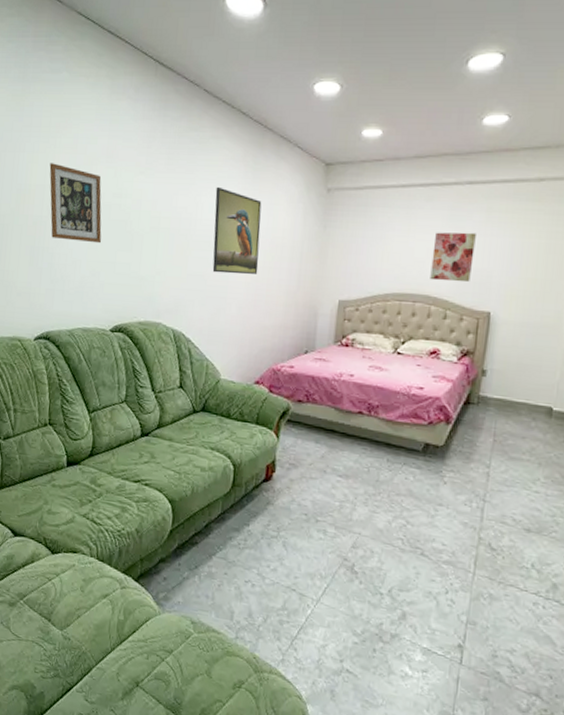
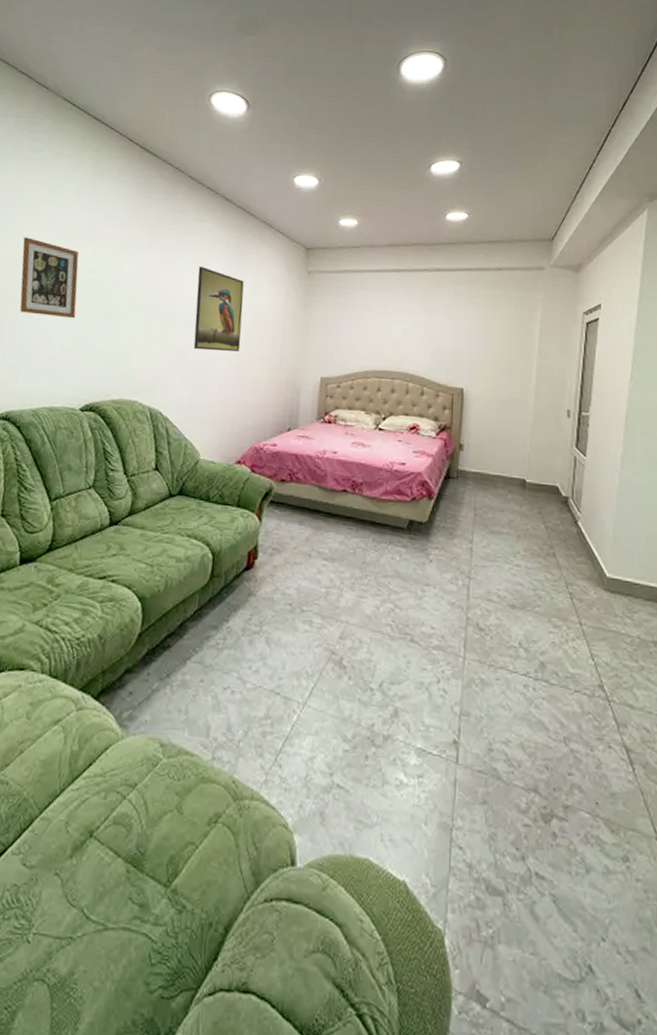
wall art: present [430,232,476,283] -> none [406,313,446,361]

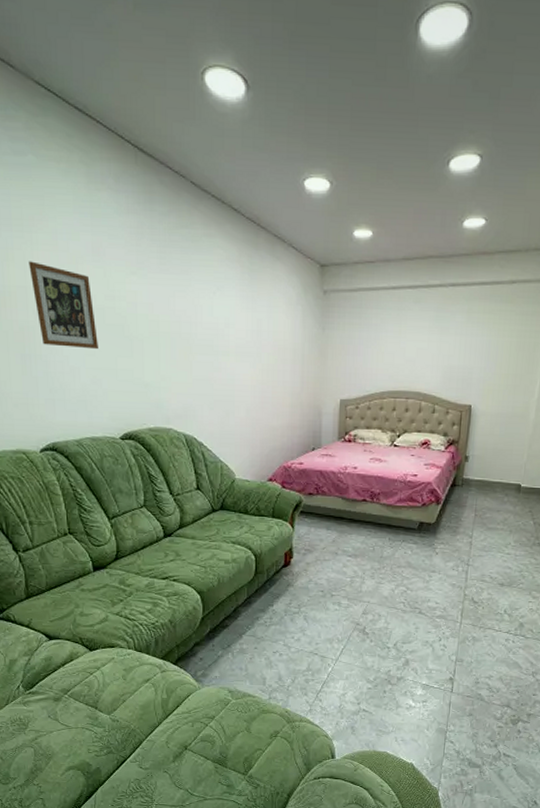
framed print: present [193,266,244,352] -> none [213,288,263,378]

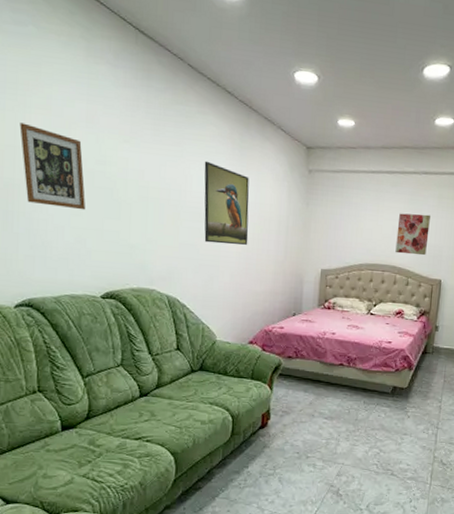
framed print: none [213,288,263,378] -> present [204,161,249,245]
wall art: none [420,332,459,379] -> present [395,213,430,256]

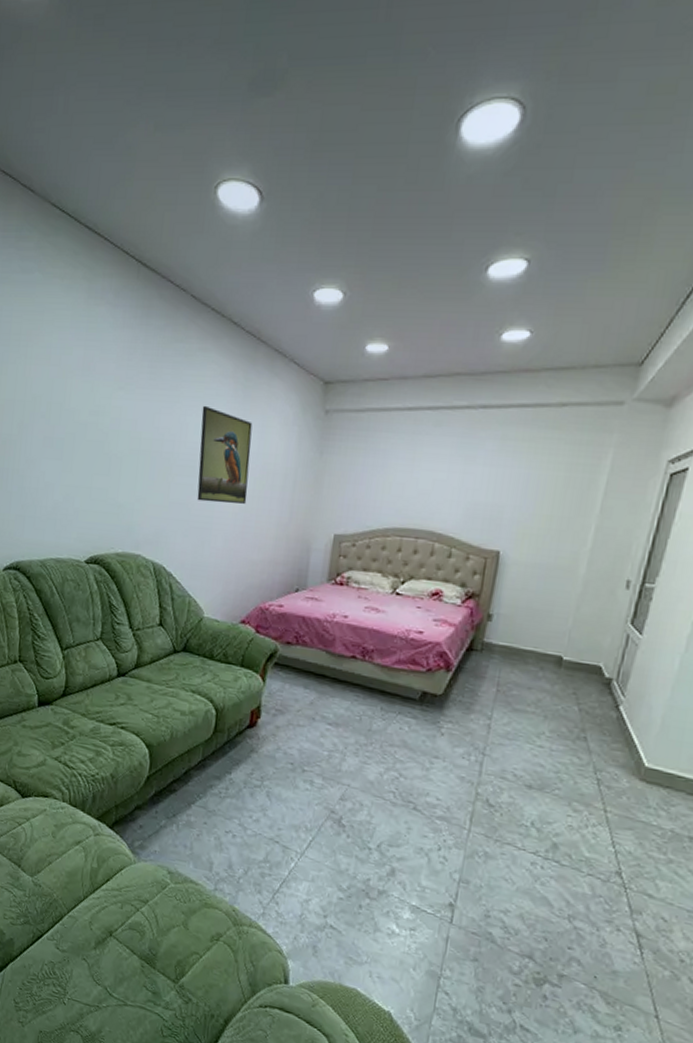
picture frame: present [19,122,85,210] -> none [20,375,77,466]
wall art: present [395,213,430,256] -> none [435,461,488,518]

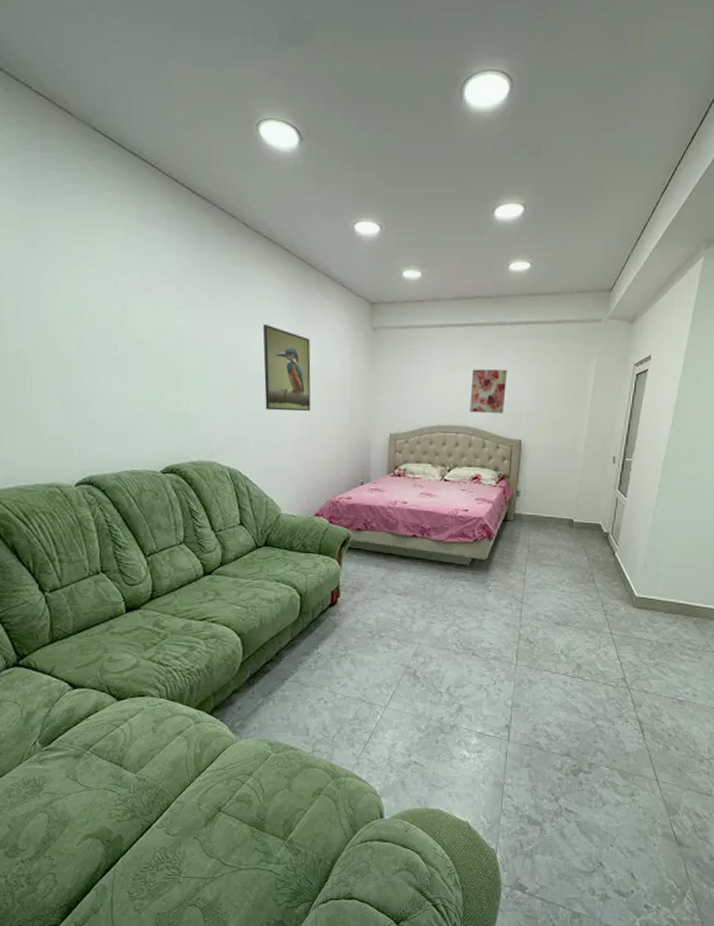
wall art: none [435,461,488,518] -> present [470,369,507,414]

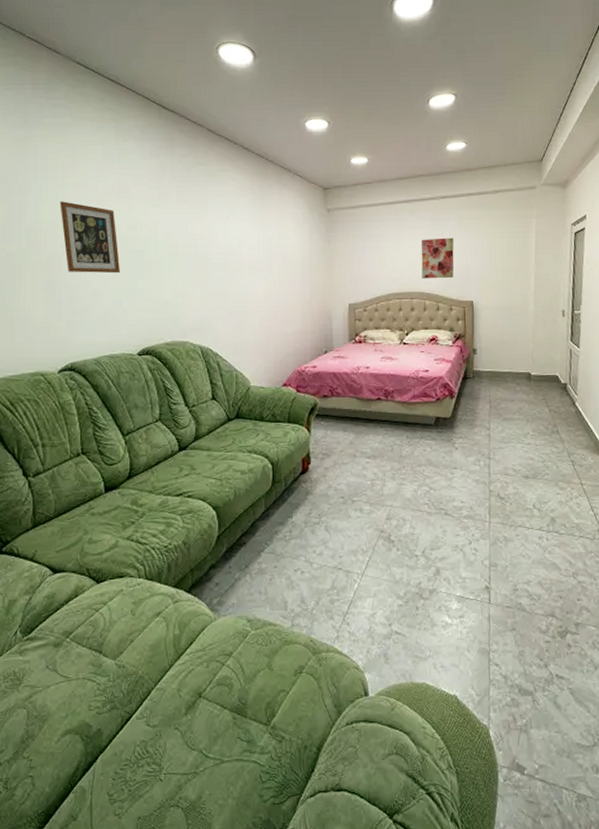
picture frame: none [75,295,143,382] -> present [60,201,120,274]
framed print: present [262,324,311,412] -> none [227,213,274,290]

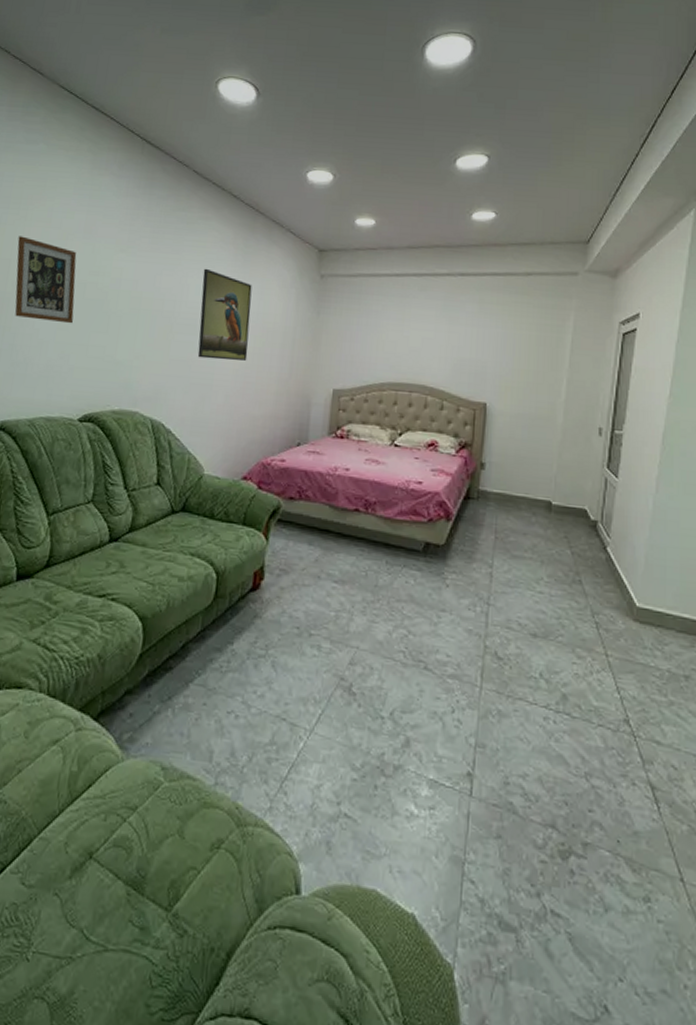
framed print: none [227,213,274,290] -> present [197,268,252,361]
wall art: present [421,237,454,279] -> none [426,321,470,373]

